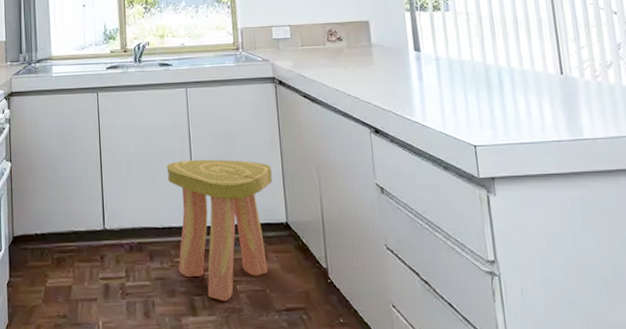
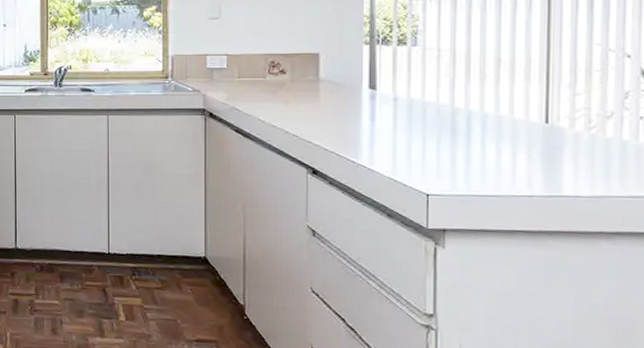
stool: present [166,159,272,301] -> none [82,187,193,327]

